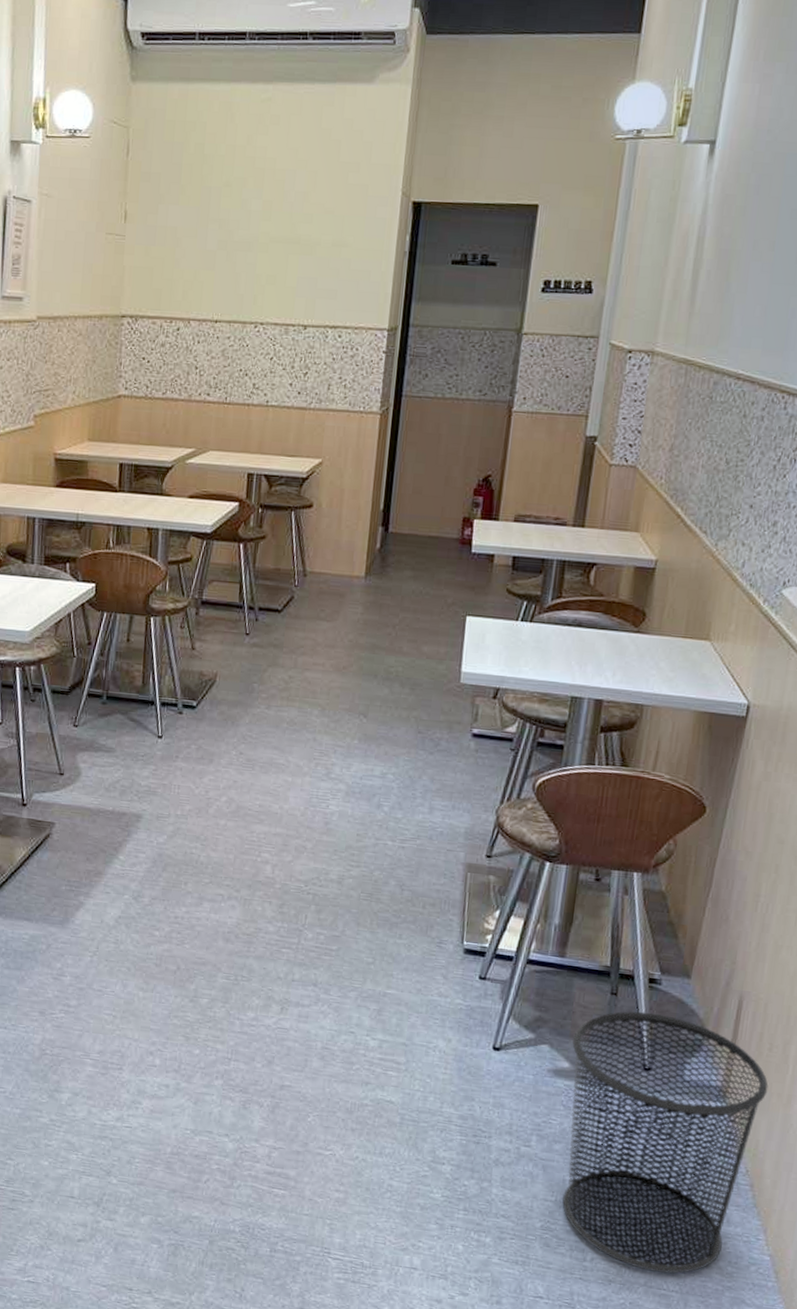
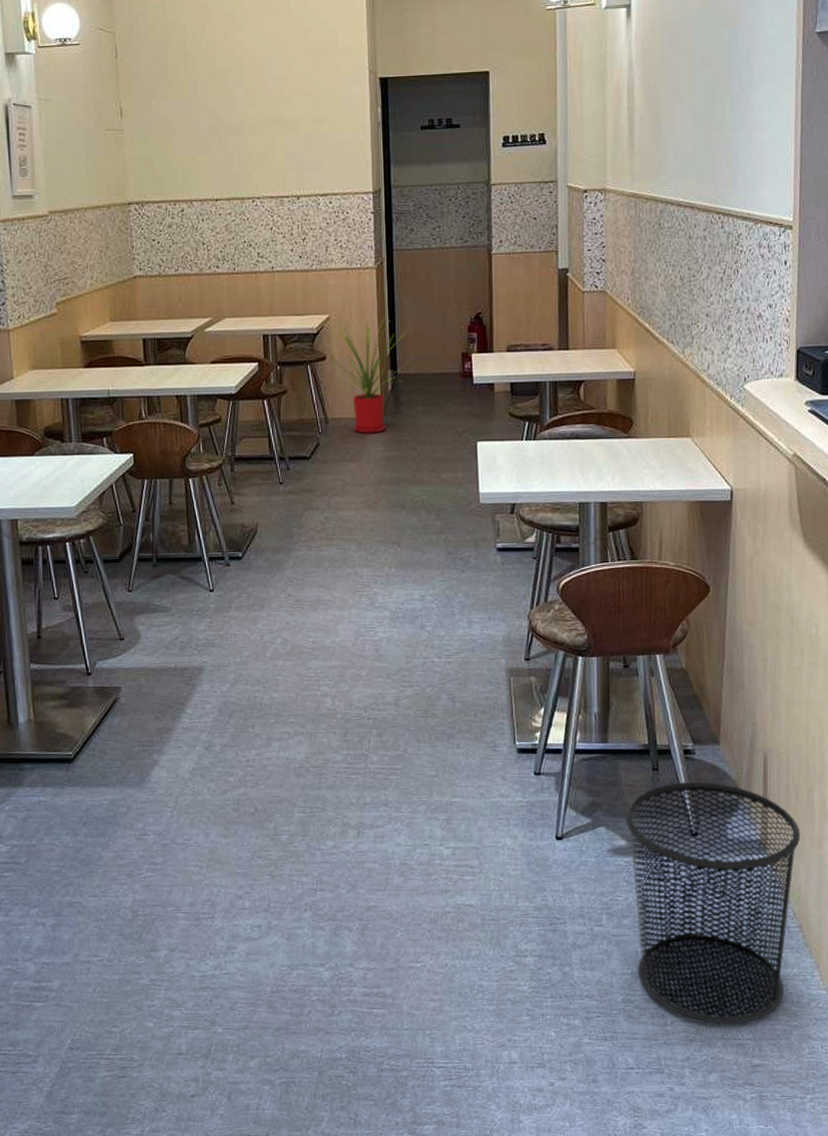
house plant: none [315,467,405,594] -> present [329,317,408,434]

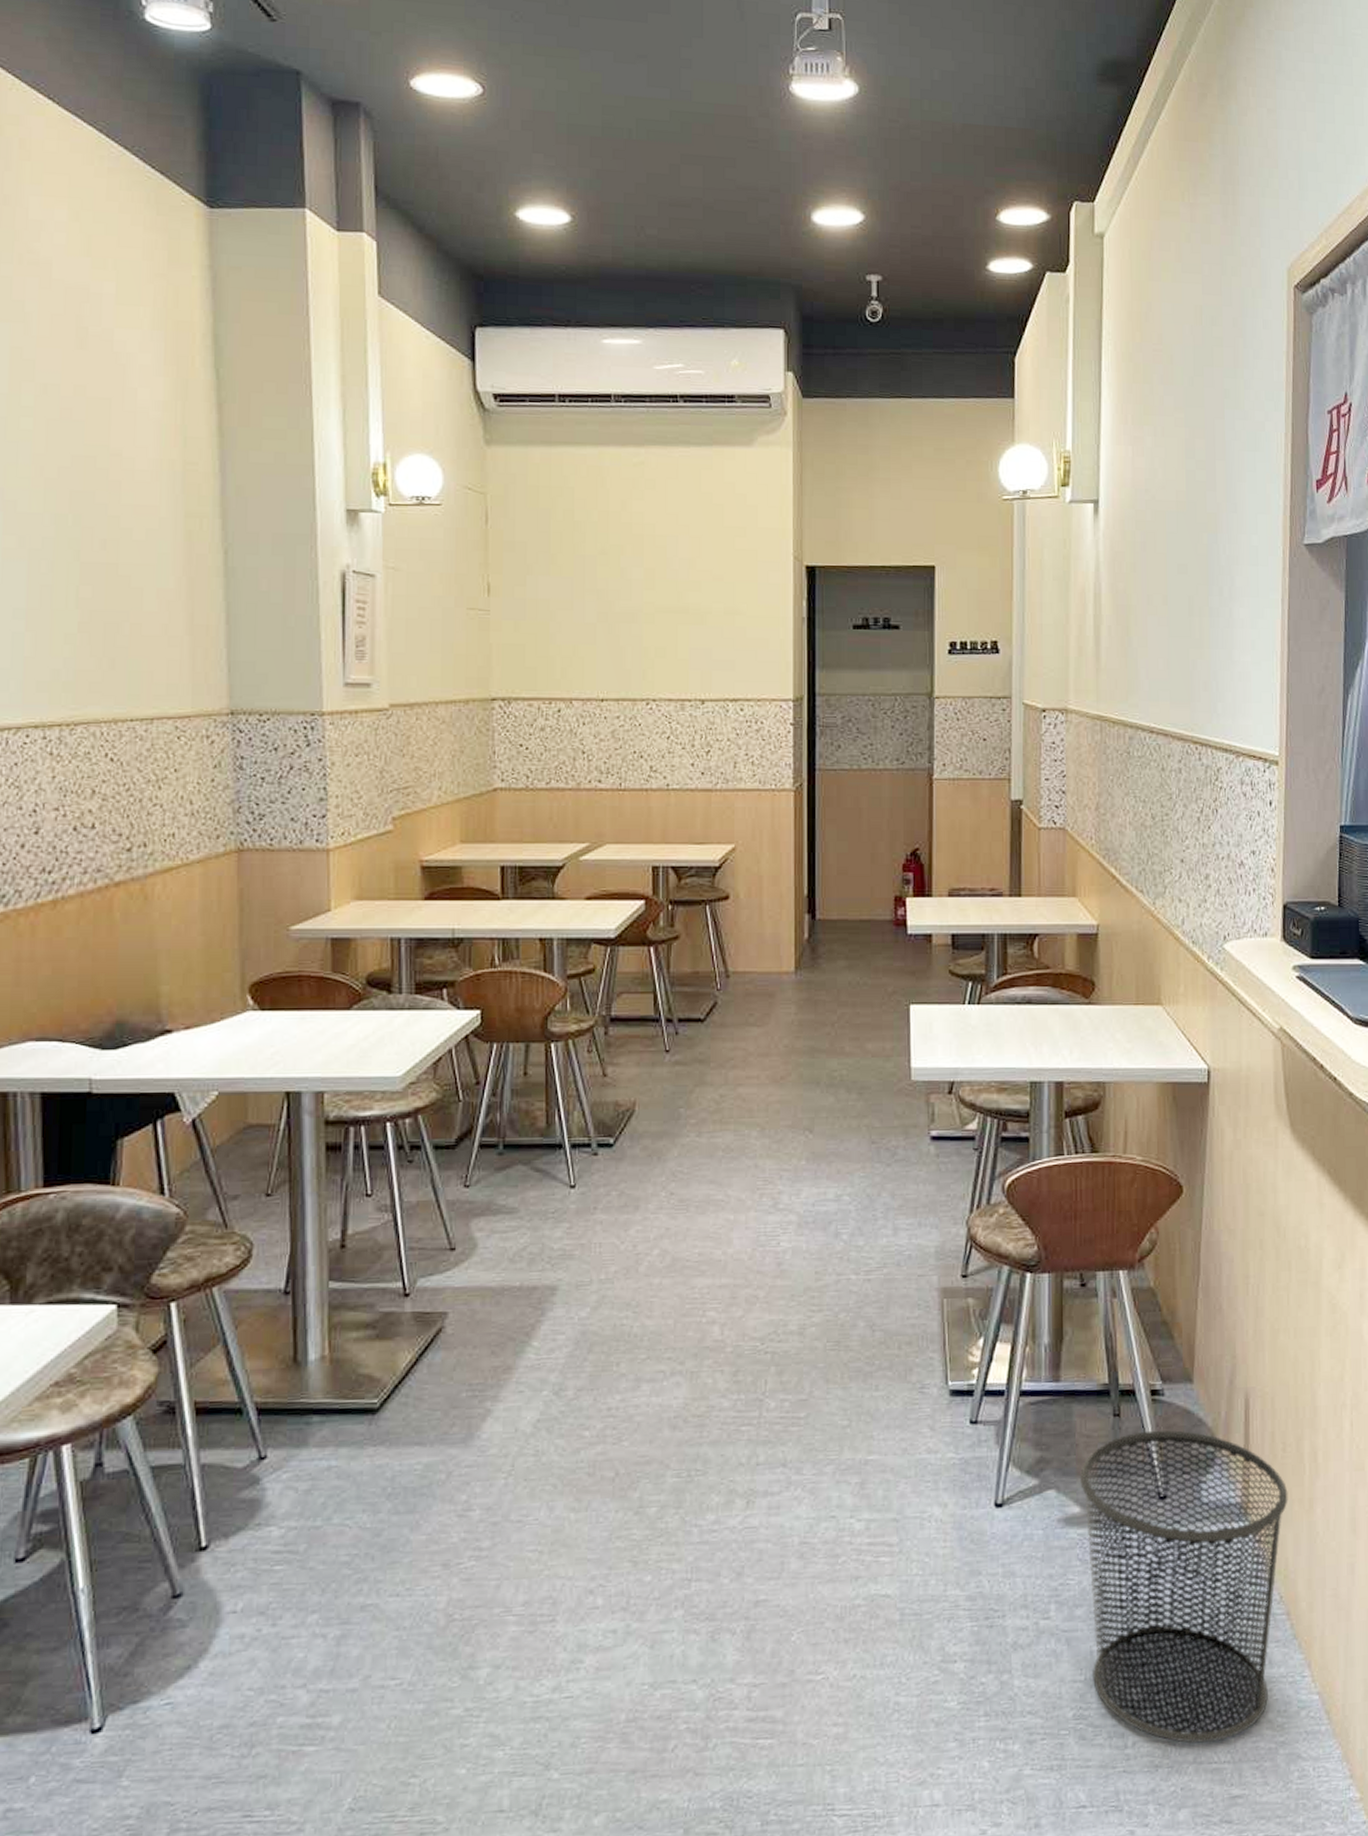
house plant: present [329,317,408,434] -> none [733,850,830,993]

